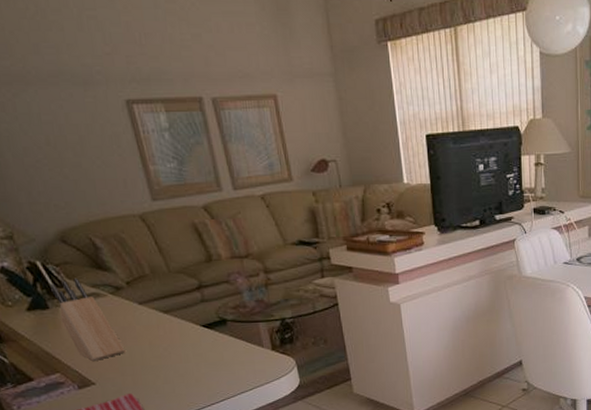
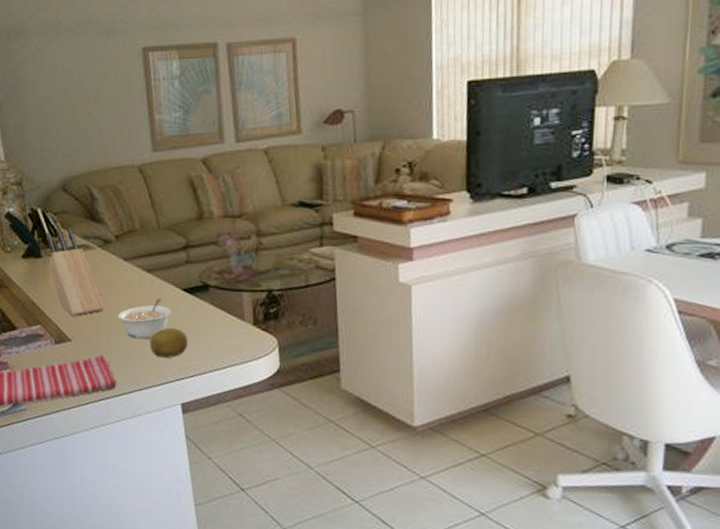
legume: none [140,335,194,375] -> present [118,297,172,339]
fruit: none [176,360,214,388] -> present [149,327,188,358]

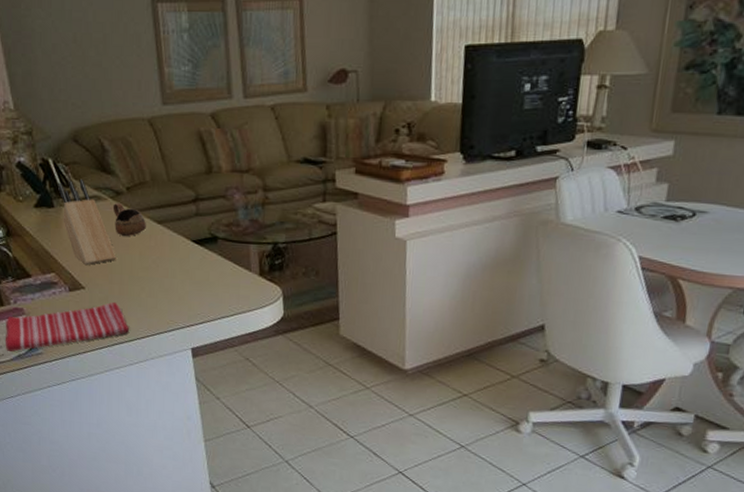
cup: none [101,251,135,287] -> present [112,202,146,237]
legume: present [118,297,172,339] -> none [130,248,182,288]
fruit: present [149,327,188,358] -> none [161,277,198,306]

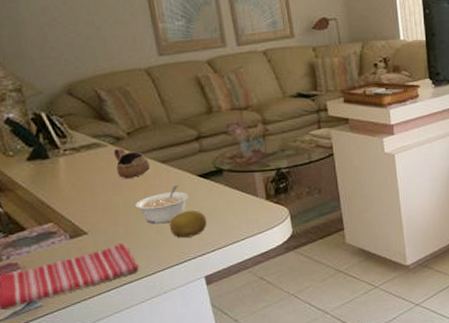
knife block: present [58,178,117,265] -> none [53,128,120,210]
legume: none [130,248,182,288] -> present [135,185,189,224]
fruit: none [161,277,198,306] -> present [169,210,207,238]

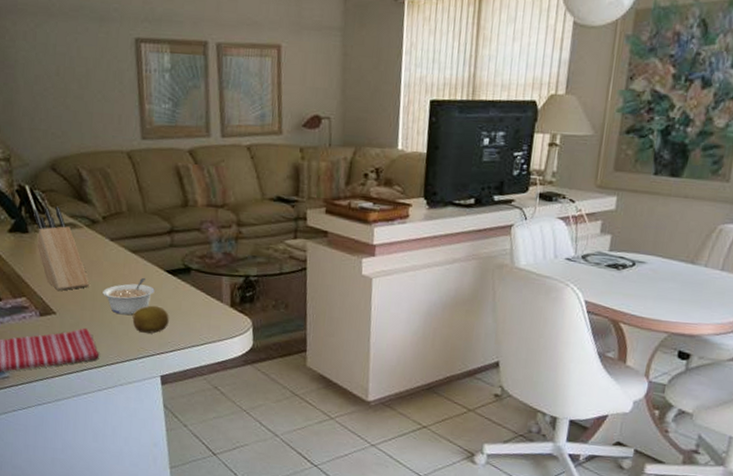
knife block: none [53,128,120,210] -> present [34,206,90,291]
cup: present [113,147,150,179] -> none [88,230,121,265]

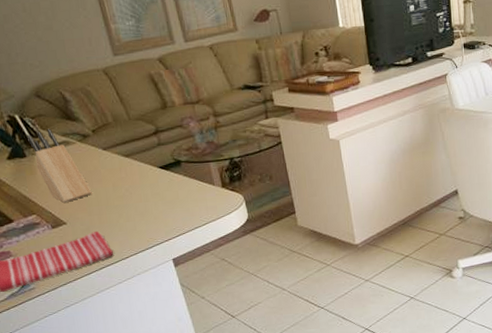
legume: present [103,277,155,315] -> none [105,176,152,214]
fruit: present [132,305,169,334] -> none [136,199,171,225]

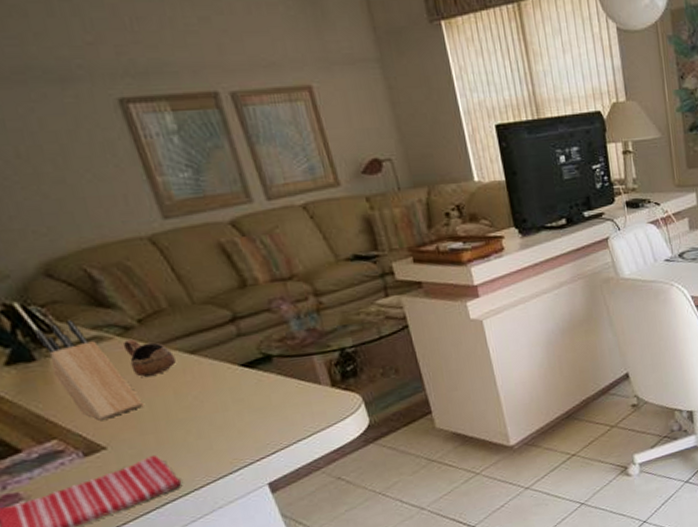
cup: none [81,144,115,173] -> present [122,338,176,378]

